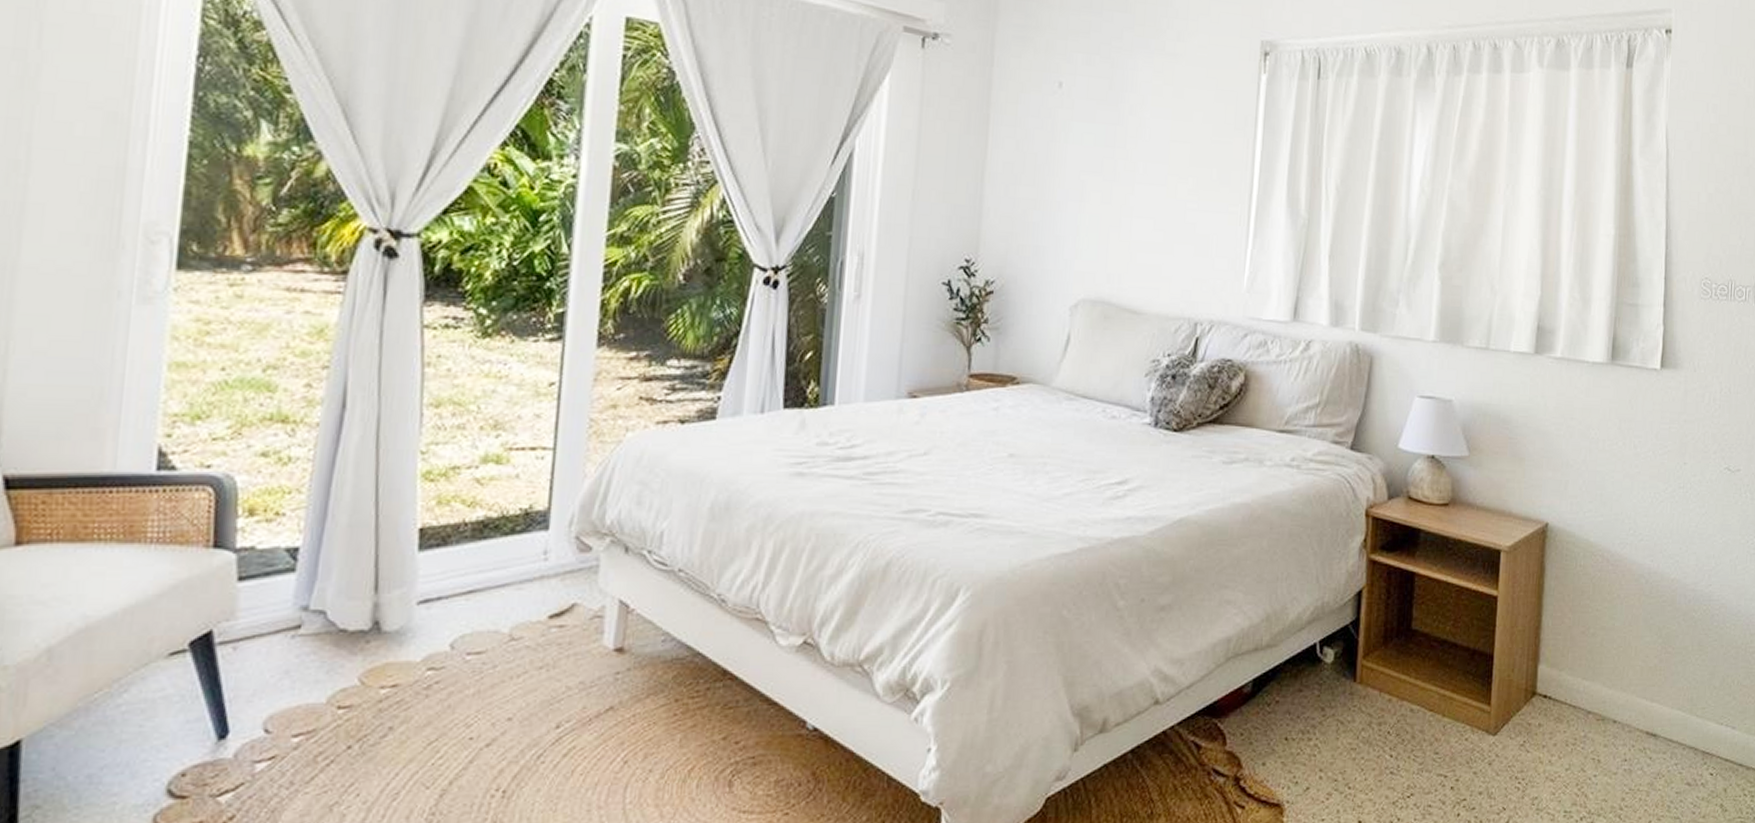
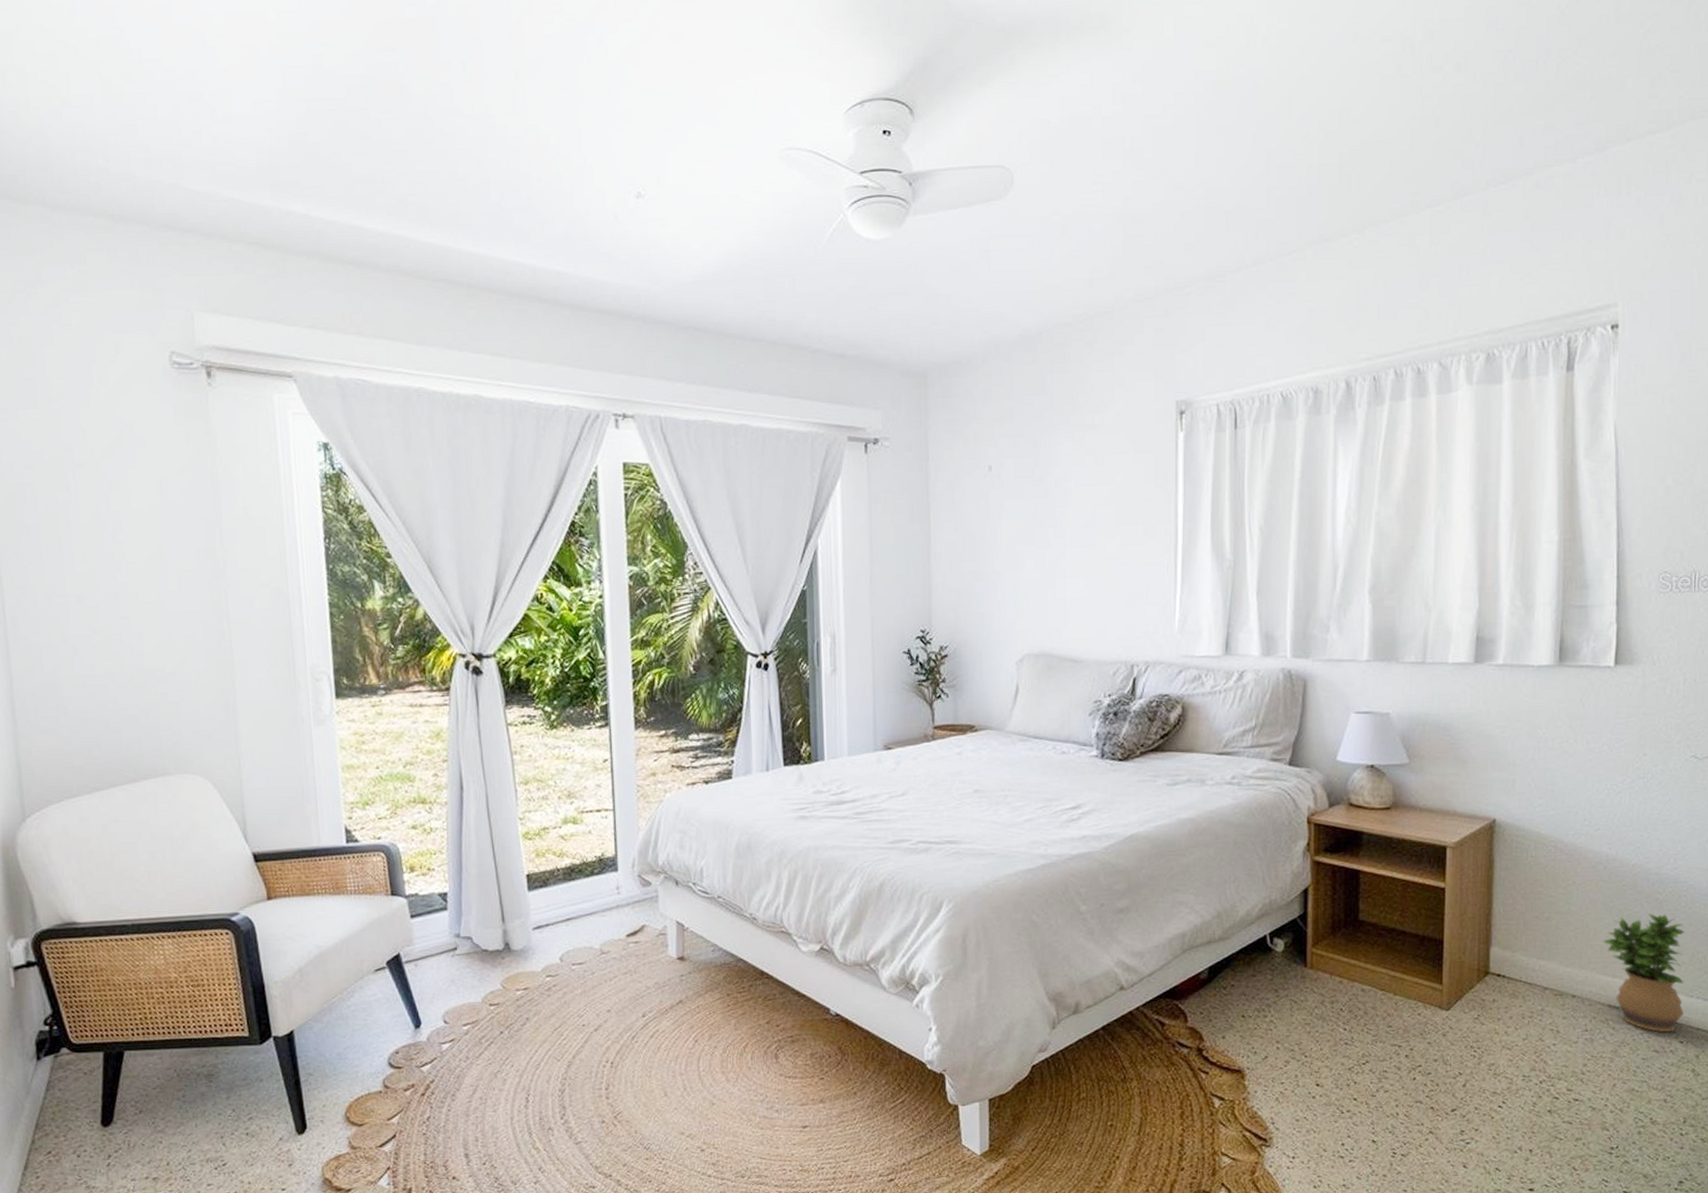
potted plant: none [1643,633,1716,764] -> present [1603,913,1685,1033]

